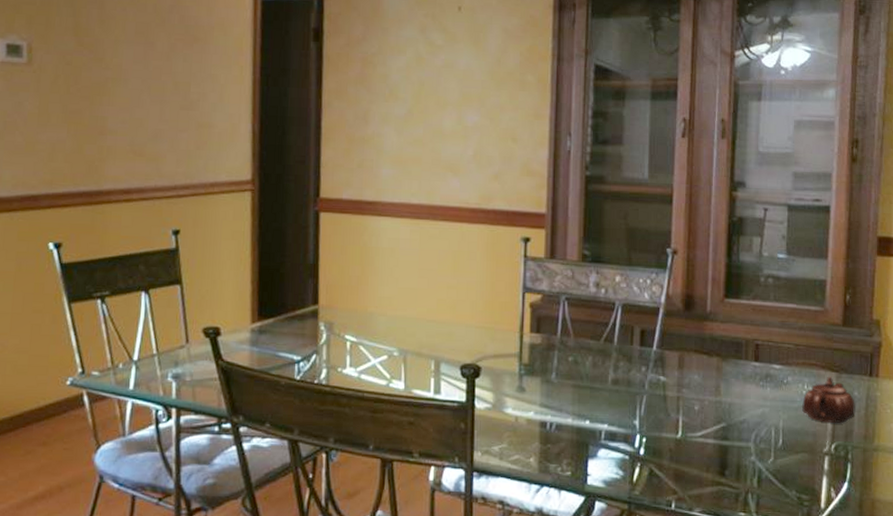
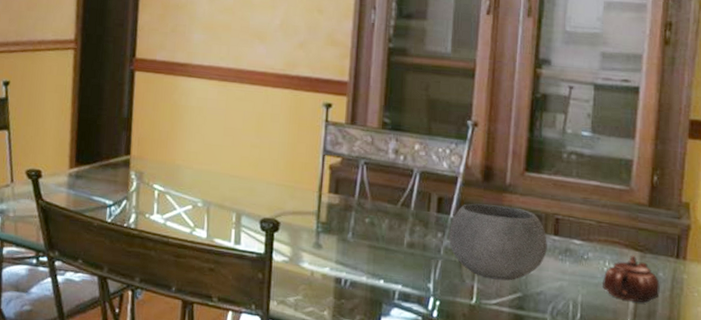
bowl: none [653,334,748,411] -> present [449,203,547,281]

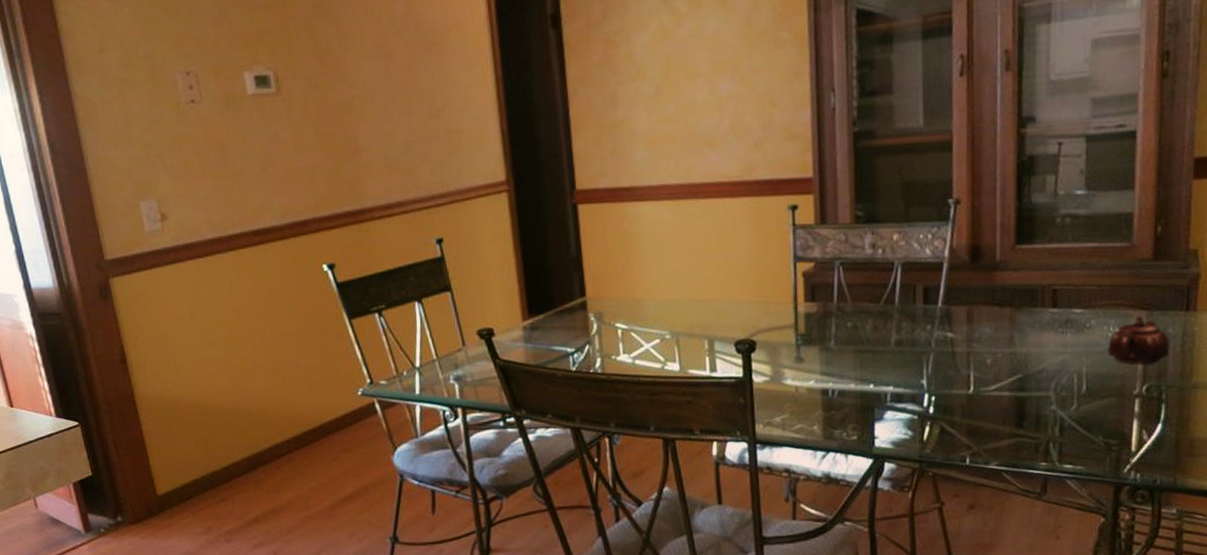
bowl: present [449,203,547,281] -> none [939,284,1046,365]

